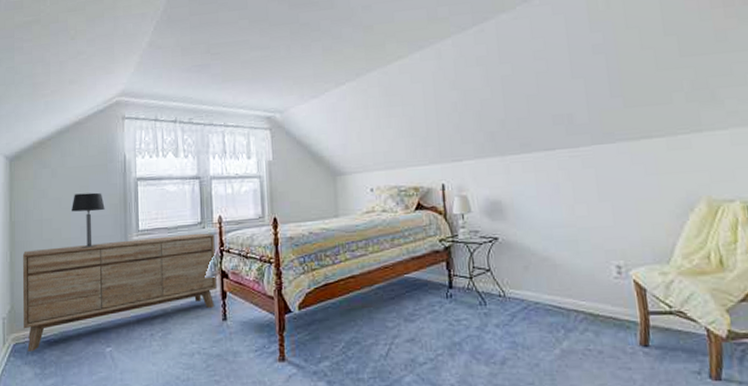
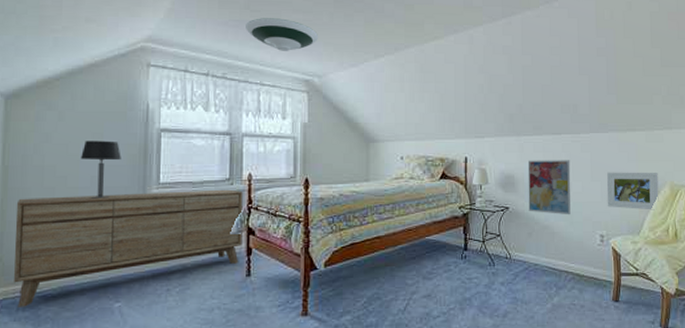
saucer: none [207,57,277,91] -> present [246,18,318,51]
wall art: none [516,179,575,244] -> present [527,160,571,215]
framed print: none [619,186,693,233] -> present [606,172,659,210]

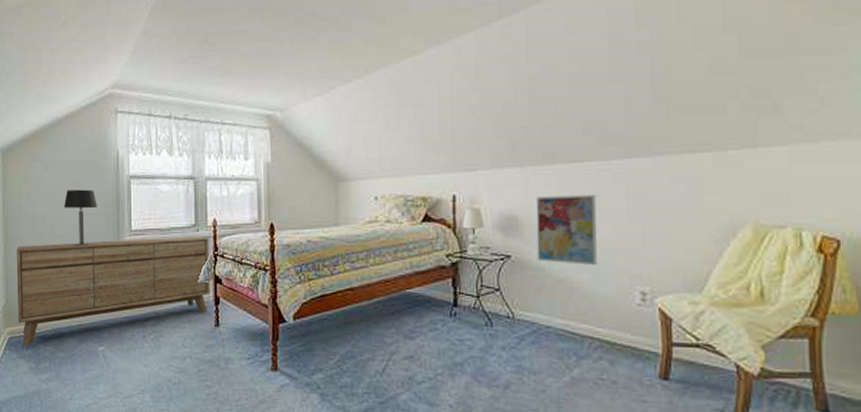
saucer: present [246,18,318,51] -> none [204,49,279,86]
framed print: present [606,172,659,210] -> none [651,208,734,260]

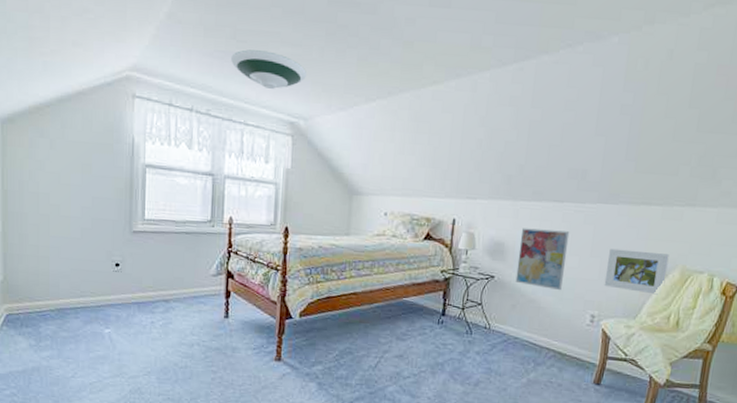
sideboard: present [16,236,210,346] -> none [16,222,224,324]
table lamp: present [64,189,97,246] -> none [72,171,109,230]
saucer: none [204,49,279,86] -> present [231,49,306,89]
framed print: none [651,208,734,260] -> present [604,248,669,295]

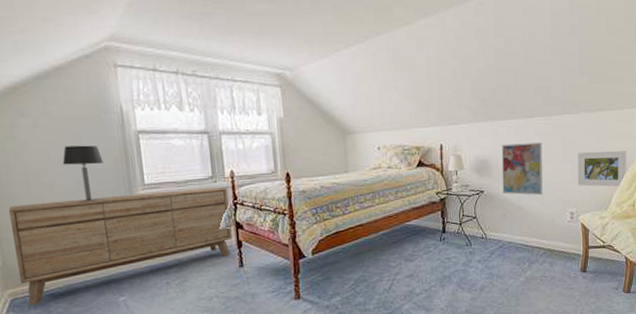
sideboard: none [16,222,224,324] -> present [8,187,232,306]
table lamp: none [72,171,109,230] -> present [62,145,103,203]
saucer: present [231,49,306,89] -> none [210,9,286,44]

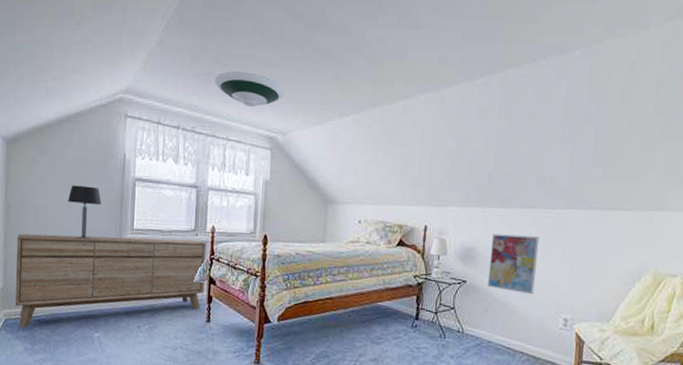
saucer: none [210,9,286,44] -> present [215,71,284,107]
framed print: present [577,151,627,187] -> none [576,253,641,299]

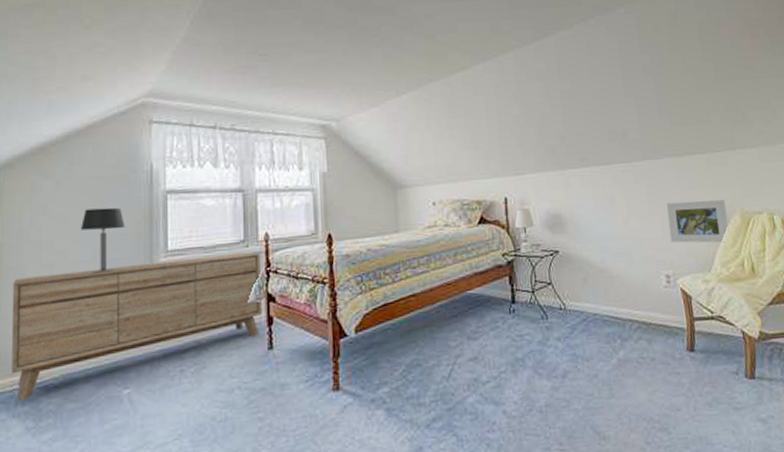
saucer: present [215,71,284,107] -> none [254,60,333,96]
wall art: present [487,233,540,295] -> none [575,192,630,255]
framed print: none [576,253,641,299] -> present [667,200,729,243]

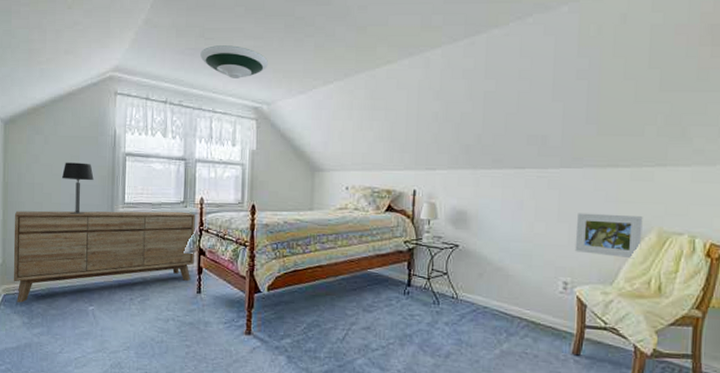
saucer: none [254,60,333,96] -> present [200,45,268,78]

